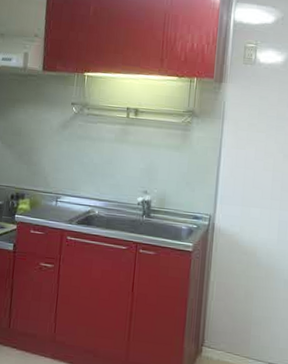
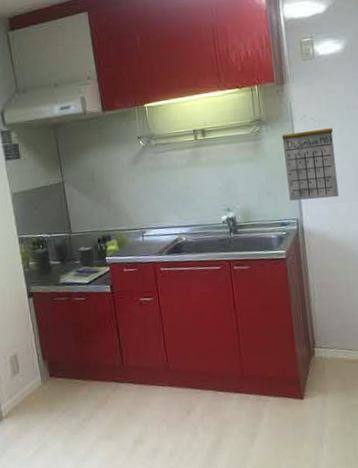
calendar: none [206,116,260,202] -> present [281,115,339,201]

